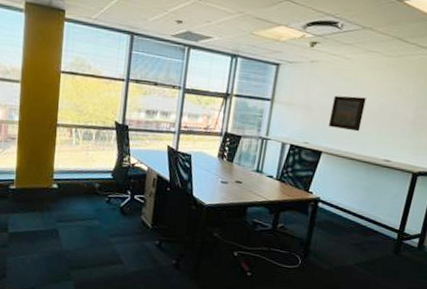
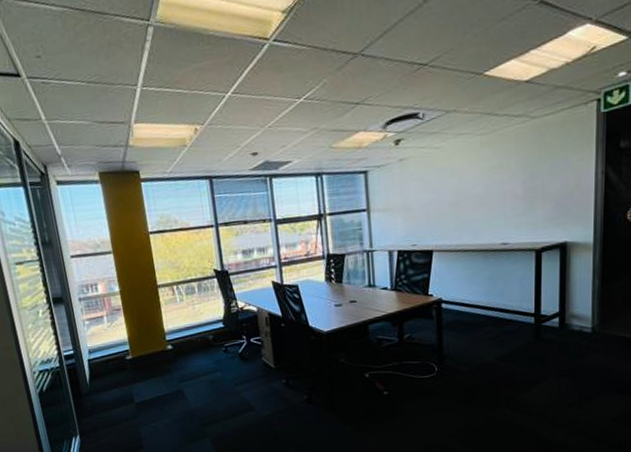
wall art: present [329,95,366,132] -> none [432,184,468,223]

